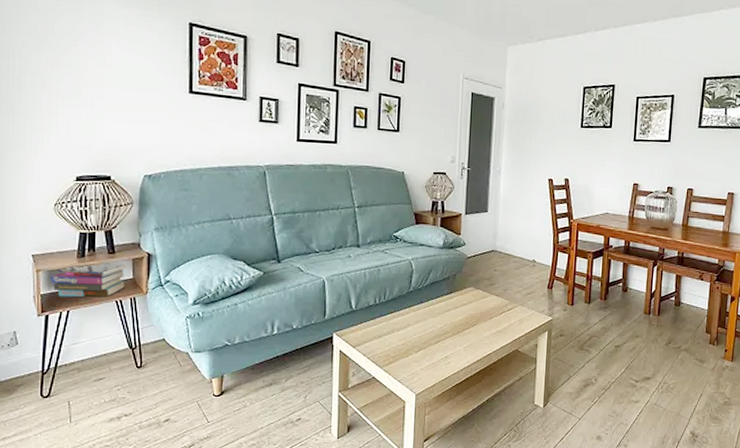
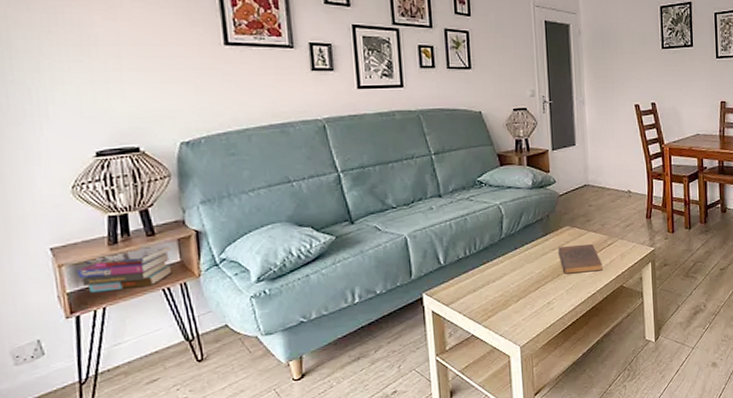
book: none [460,306,501,333] -> present [558,243,602,274]

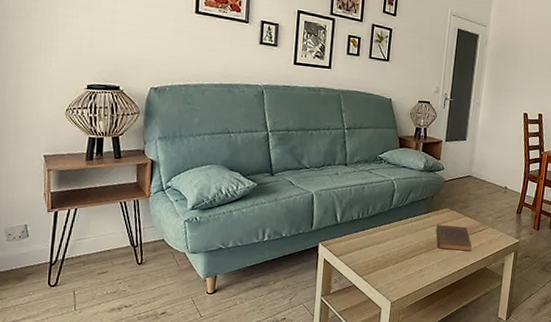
books: present [77,246,172,293] -> none [60,166,132,199]

